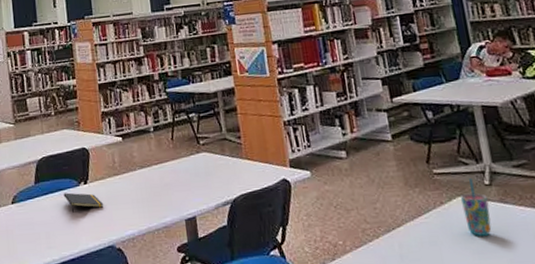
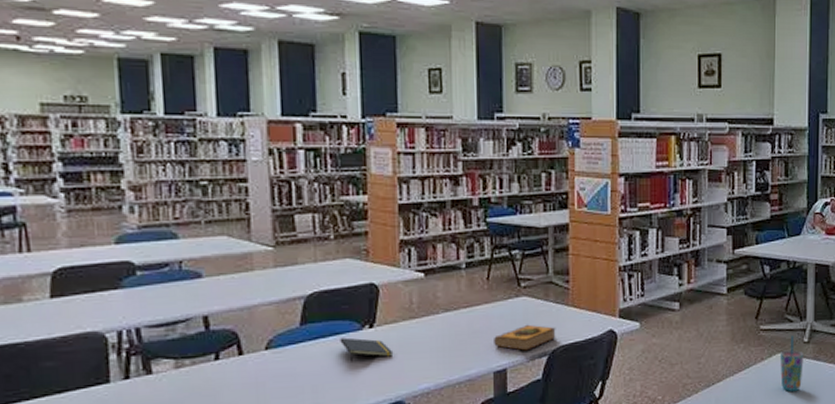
hardback book: none [182,176,236,200] -> present [494,324,556,351]

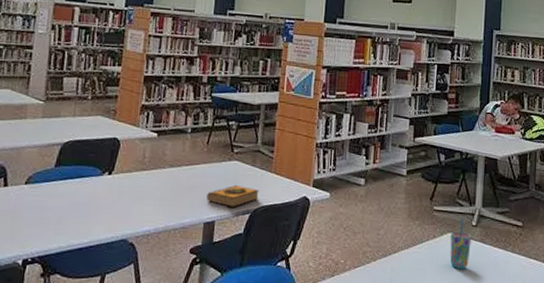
notepad: present [340,337,394,362] -> none [84,180,125,202]

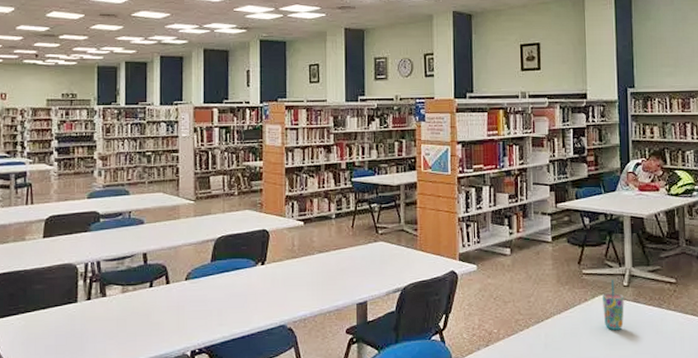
hardback book: present [207,184,259,207] -> none [357,264,407,287]

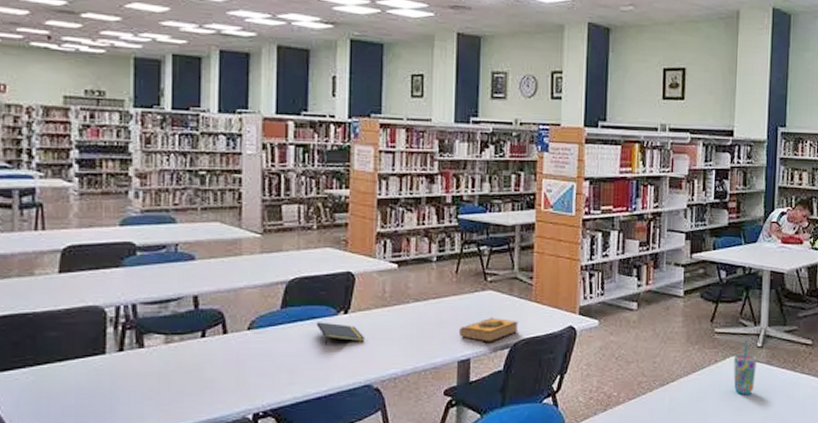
notepad: none [239,272,279,292] -> present [316,322,365,345]
hardback book: none [357,264,407,287] -> present [459,317,519,342]

